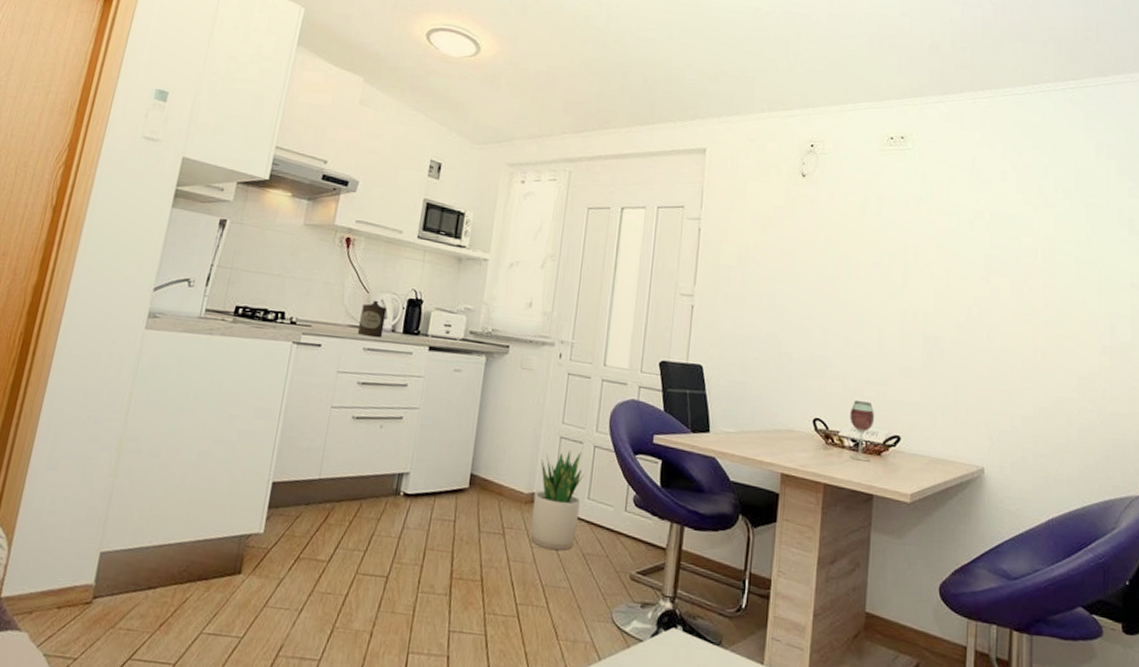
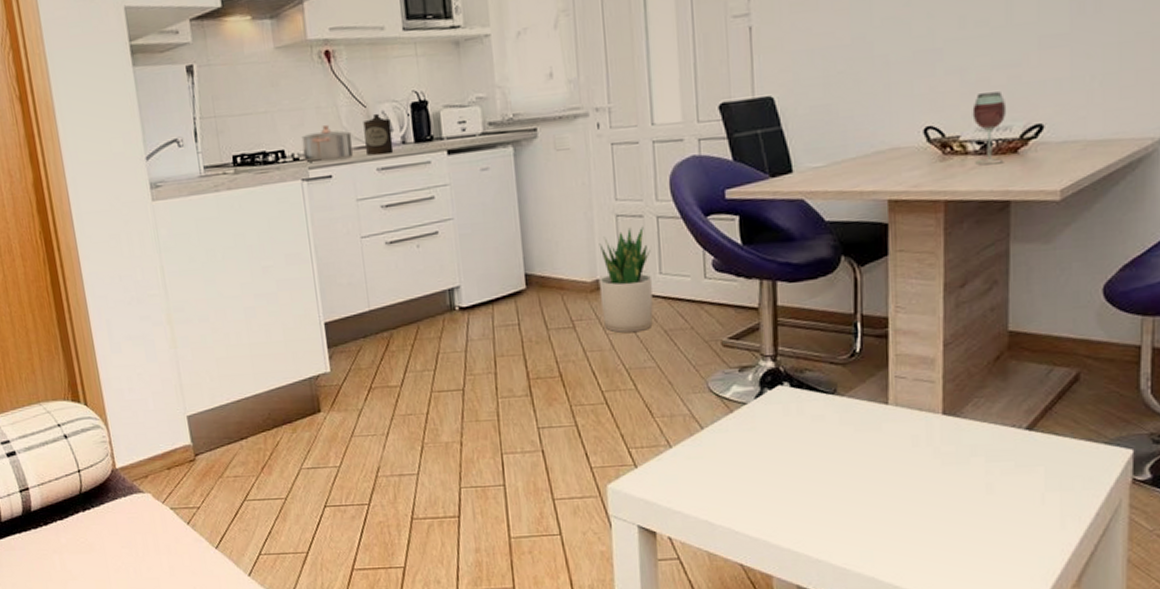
cooking pot: none [300,298,350,334] -> present [301,124,353,163]

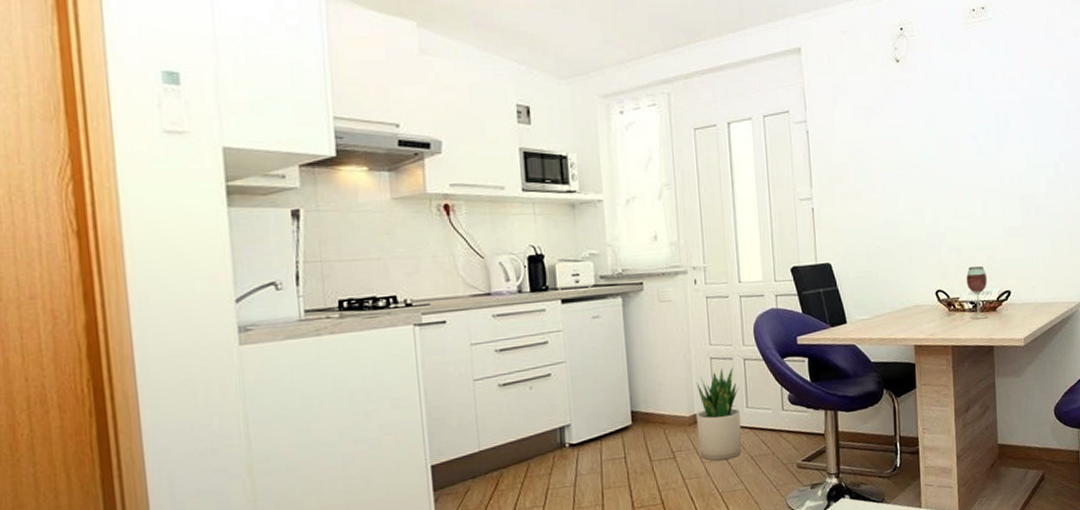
cooking pot: present [301,124,353,163] -> none [415,272,469,309]
canister: present [363,113,394,156] -> none [480,264,510,304]

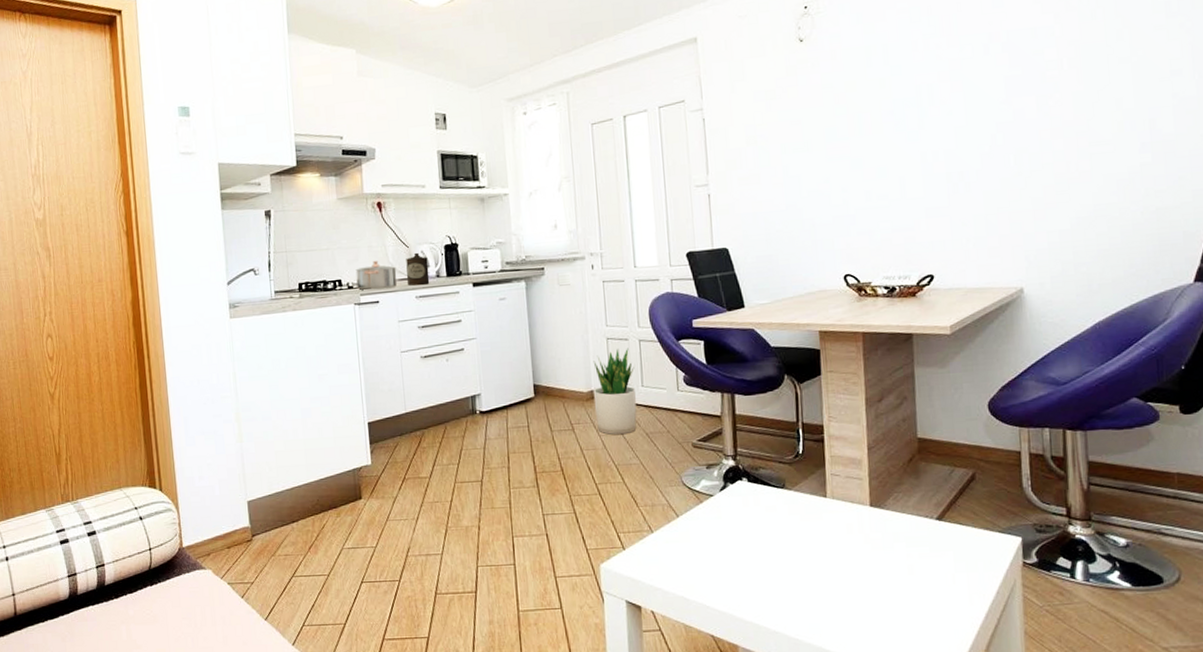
cooking pot: none [415,272,469,309] -> present [355,260,397,291]
canister: none [480,264,510,304] -> present [406,252,430,287]
wineglass: present [966,266,988,320] -> none [879,249,906,305]

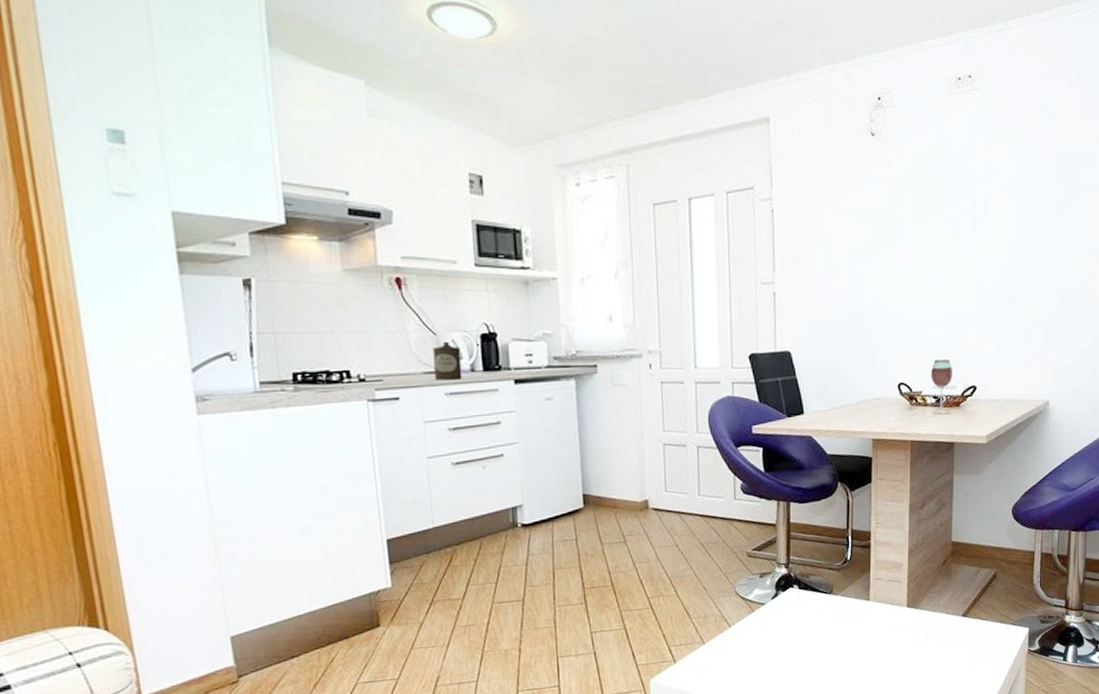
cooking pot: present [355,260,397,291] -> none [368,348,422,385]
planter: present [593,347,637,435] -> none [647,454,693,547]
wineglass: none [879,249,906,305] -> present [930,359,953,415]

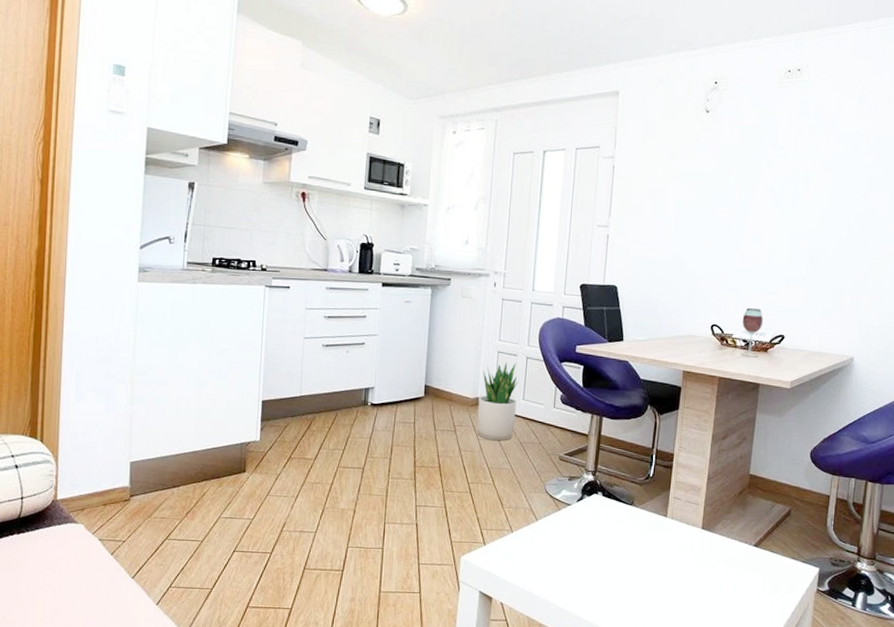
canister: present [433,341,463,382] -> none [319,246,343,279]
planter: none [647,454,693,547] -> present [477,362,519,441]

